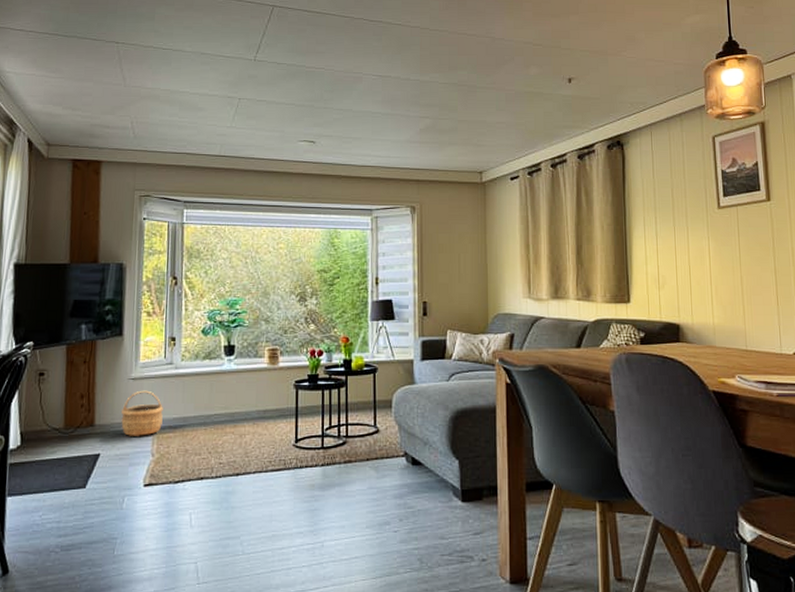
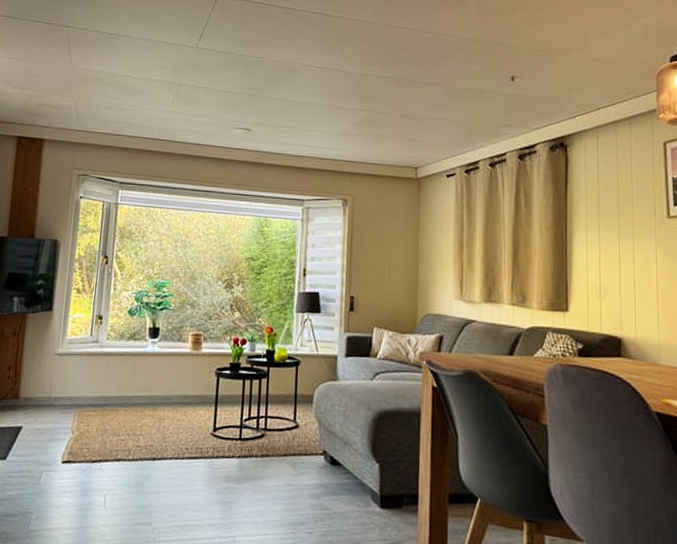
wicker basket: present [120,390,163,436] -> none [44,366,86,412]

